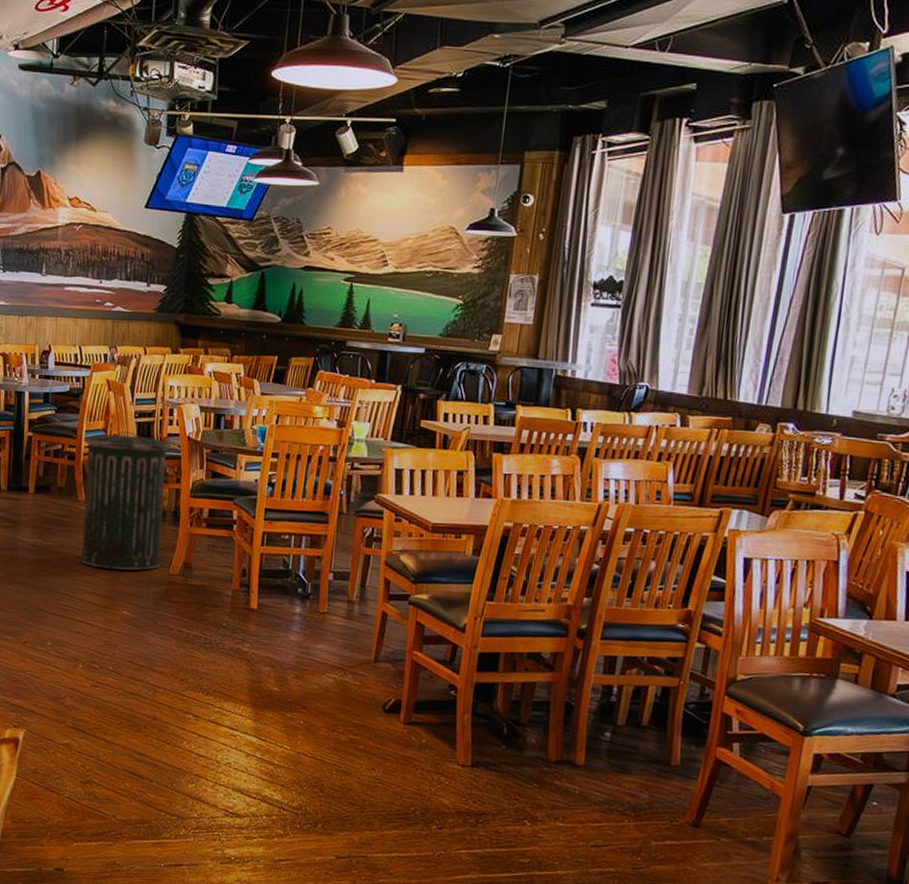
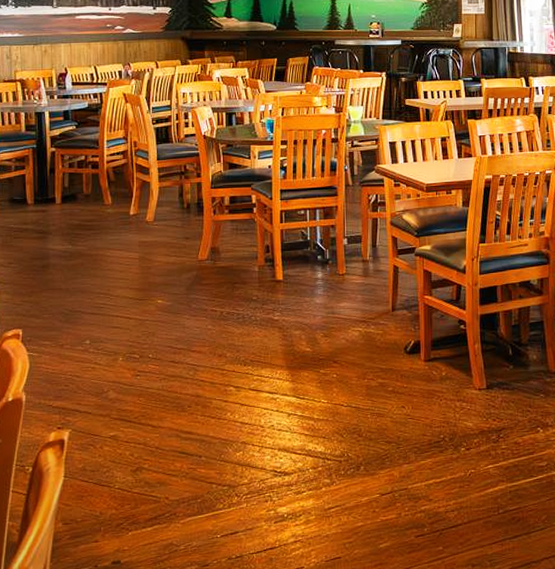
trash can: present [79,432,172,571] -> none [106,137,190,264]

